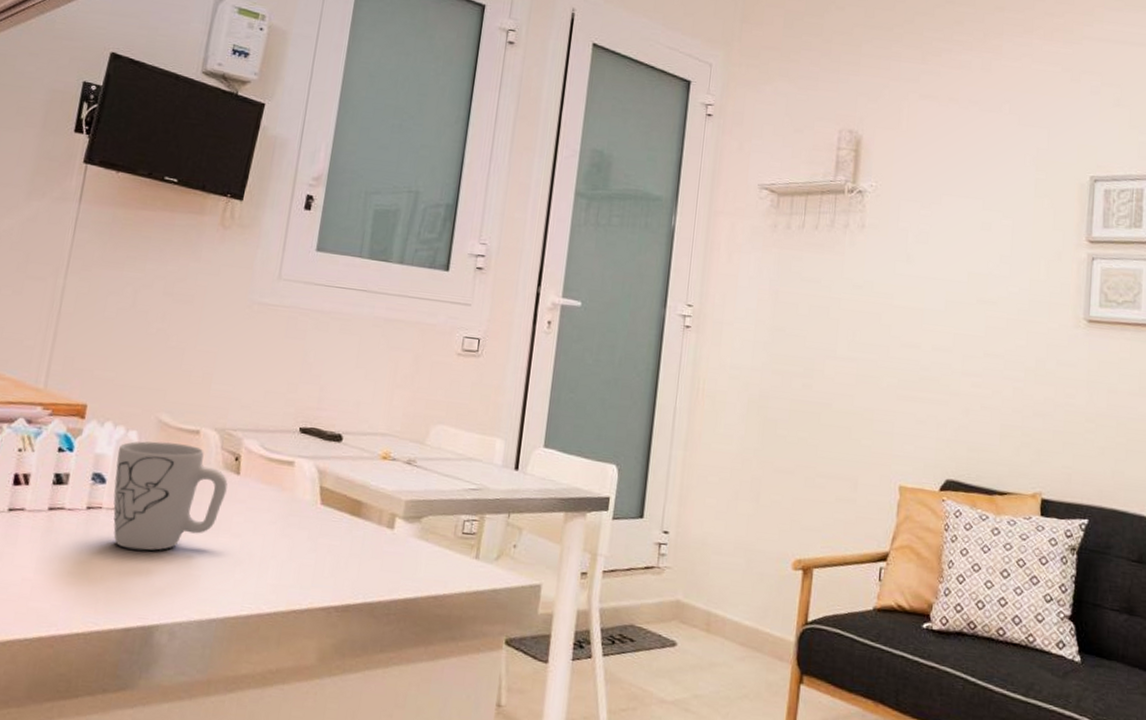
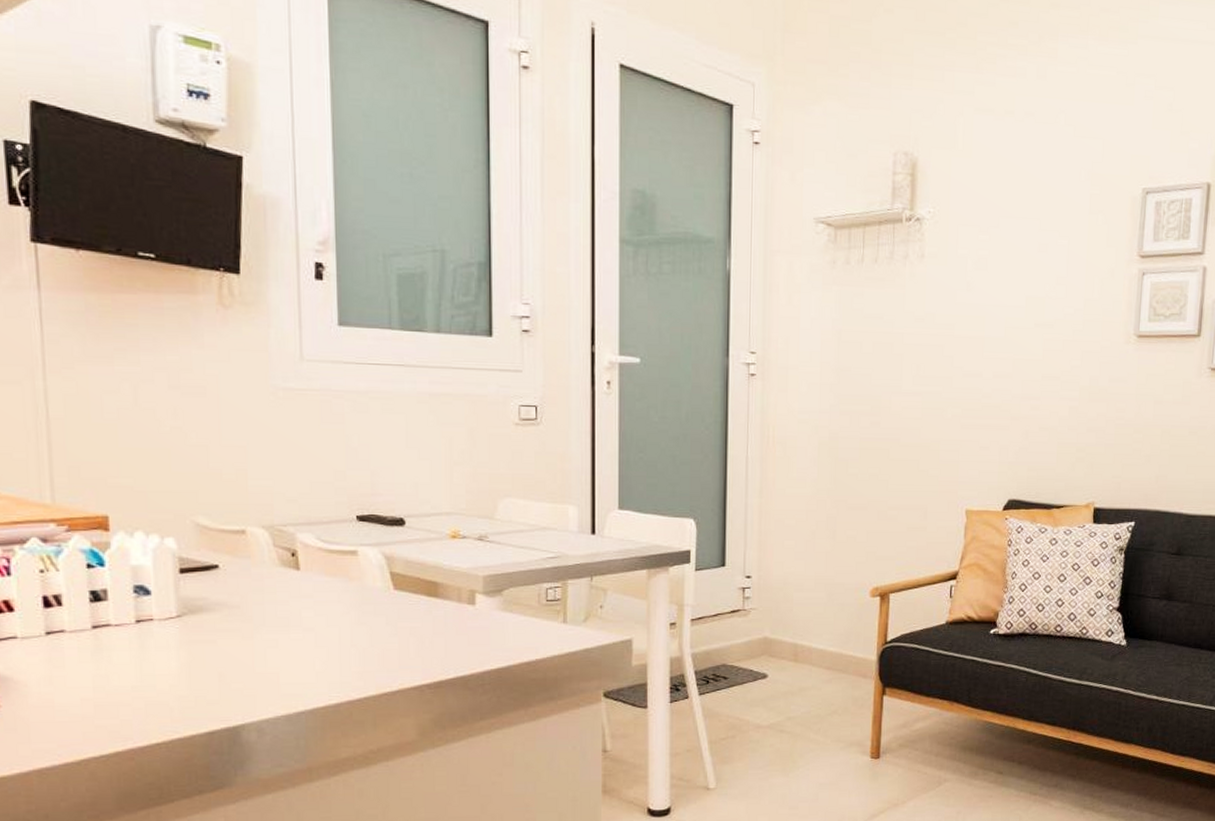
mug: present [113,441,228,551] -> none [156,546,289,657]

